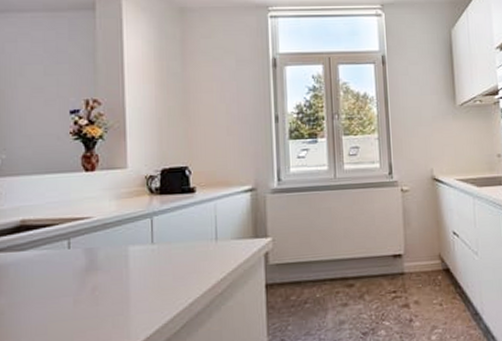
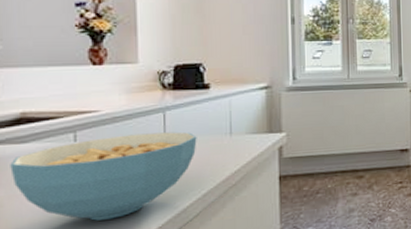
cereal bowl: none [11,237,184,330] -> present [10,132,197,221]

